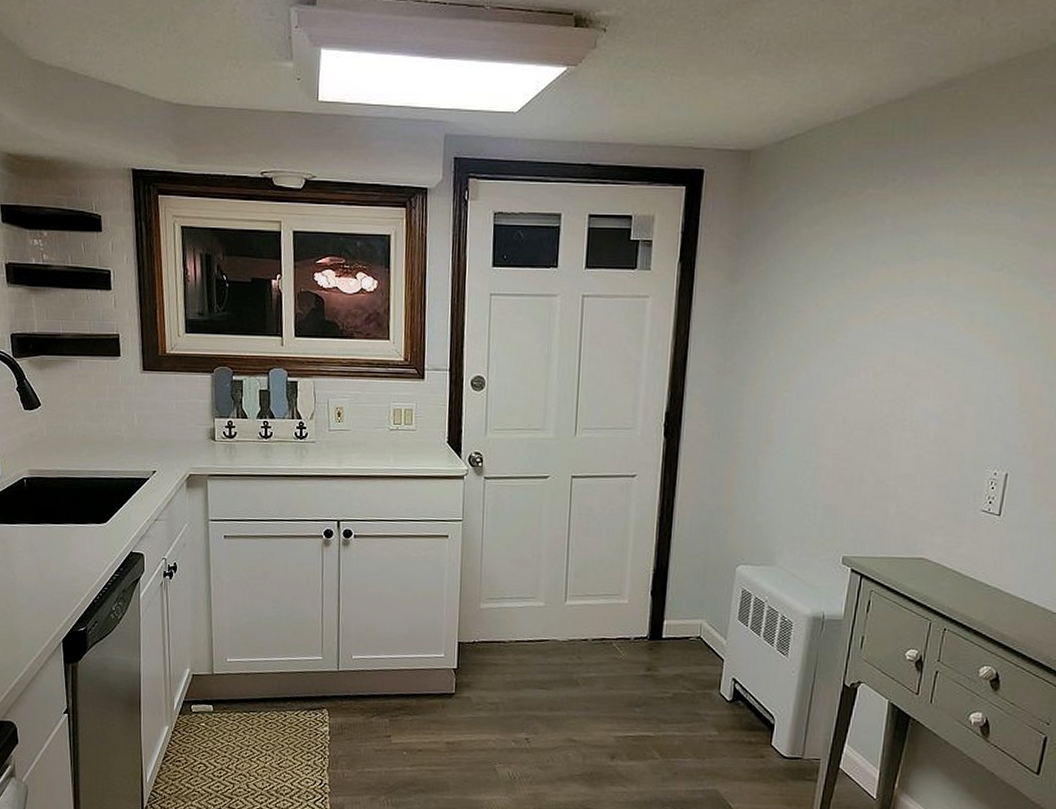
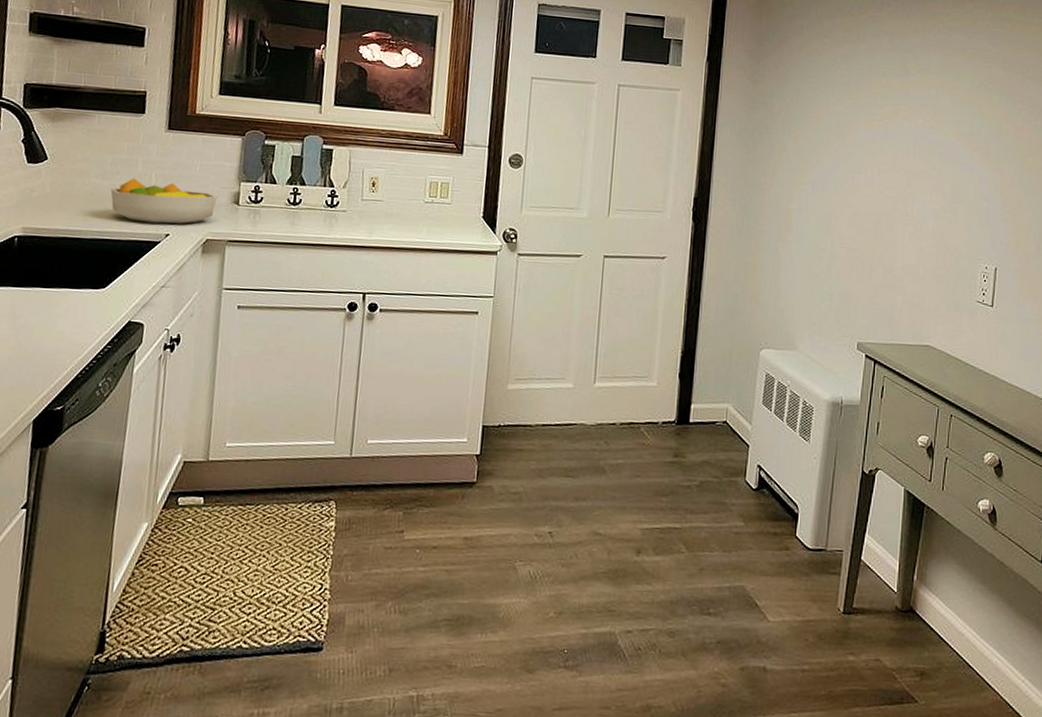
fruit bowl: none [99,419,195,461] -> present [110,178,218,224]

